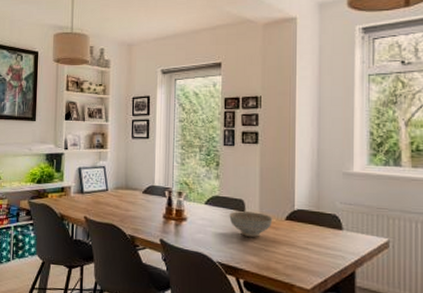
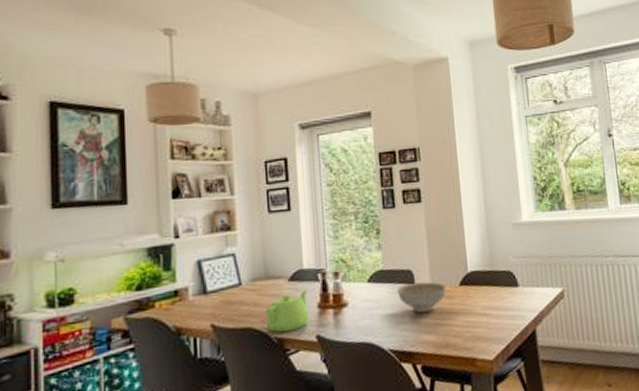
teapot: none [123,202,157,232] -> present [265,289,310,333]

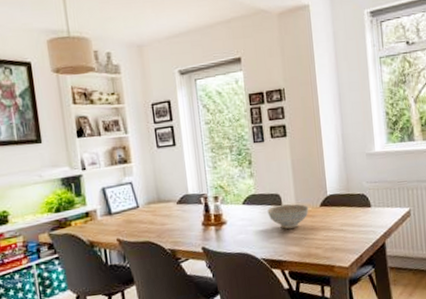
teapot: present [265,289,310,333] -> none [159,211,196,245]

